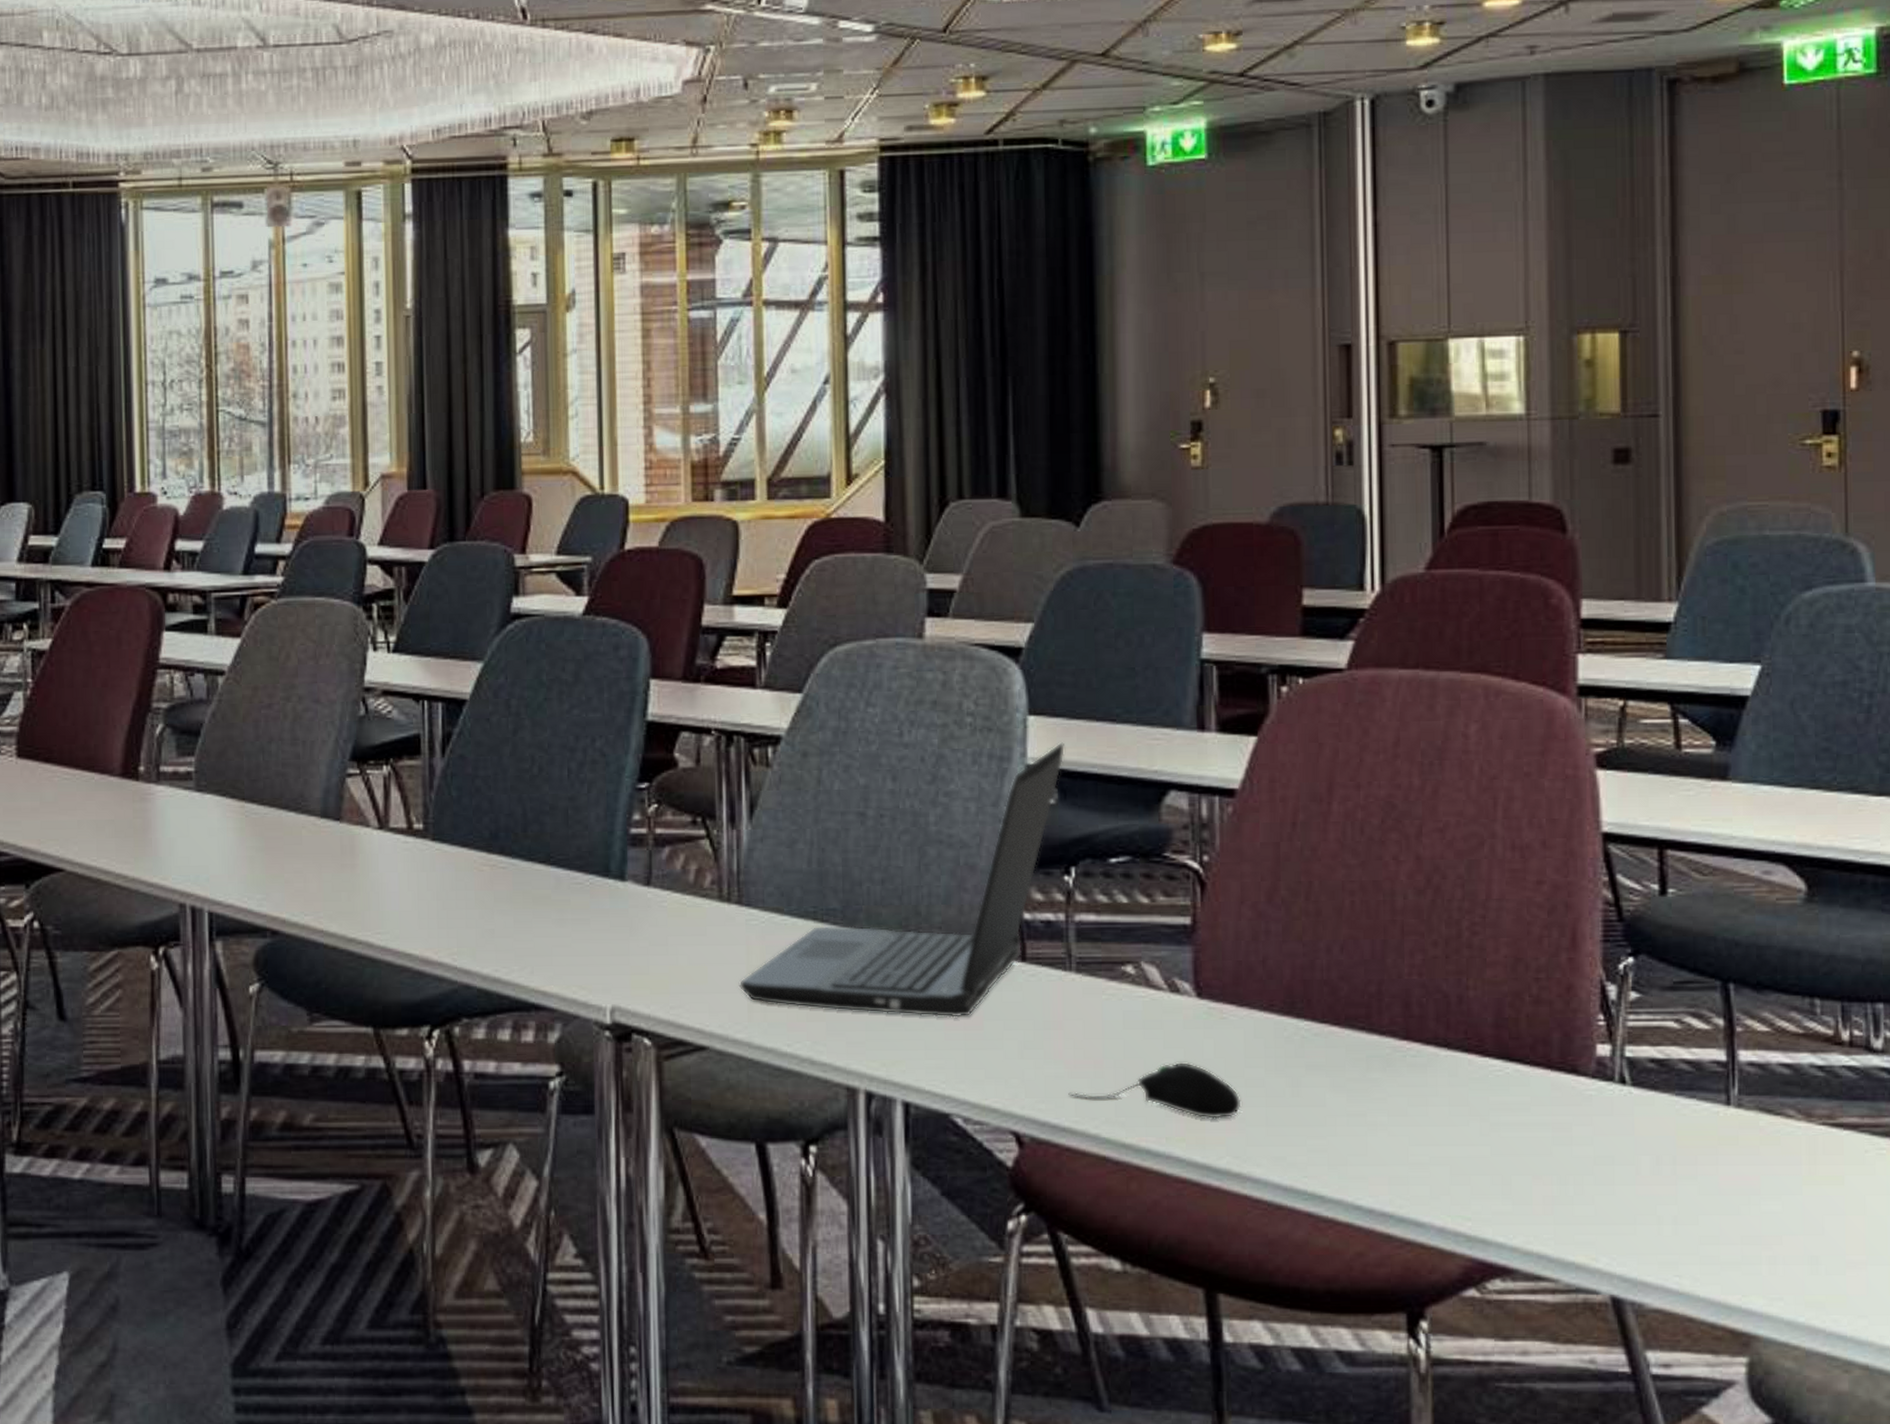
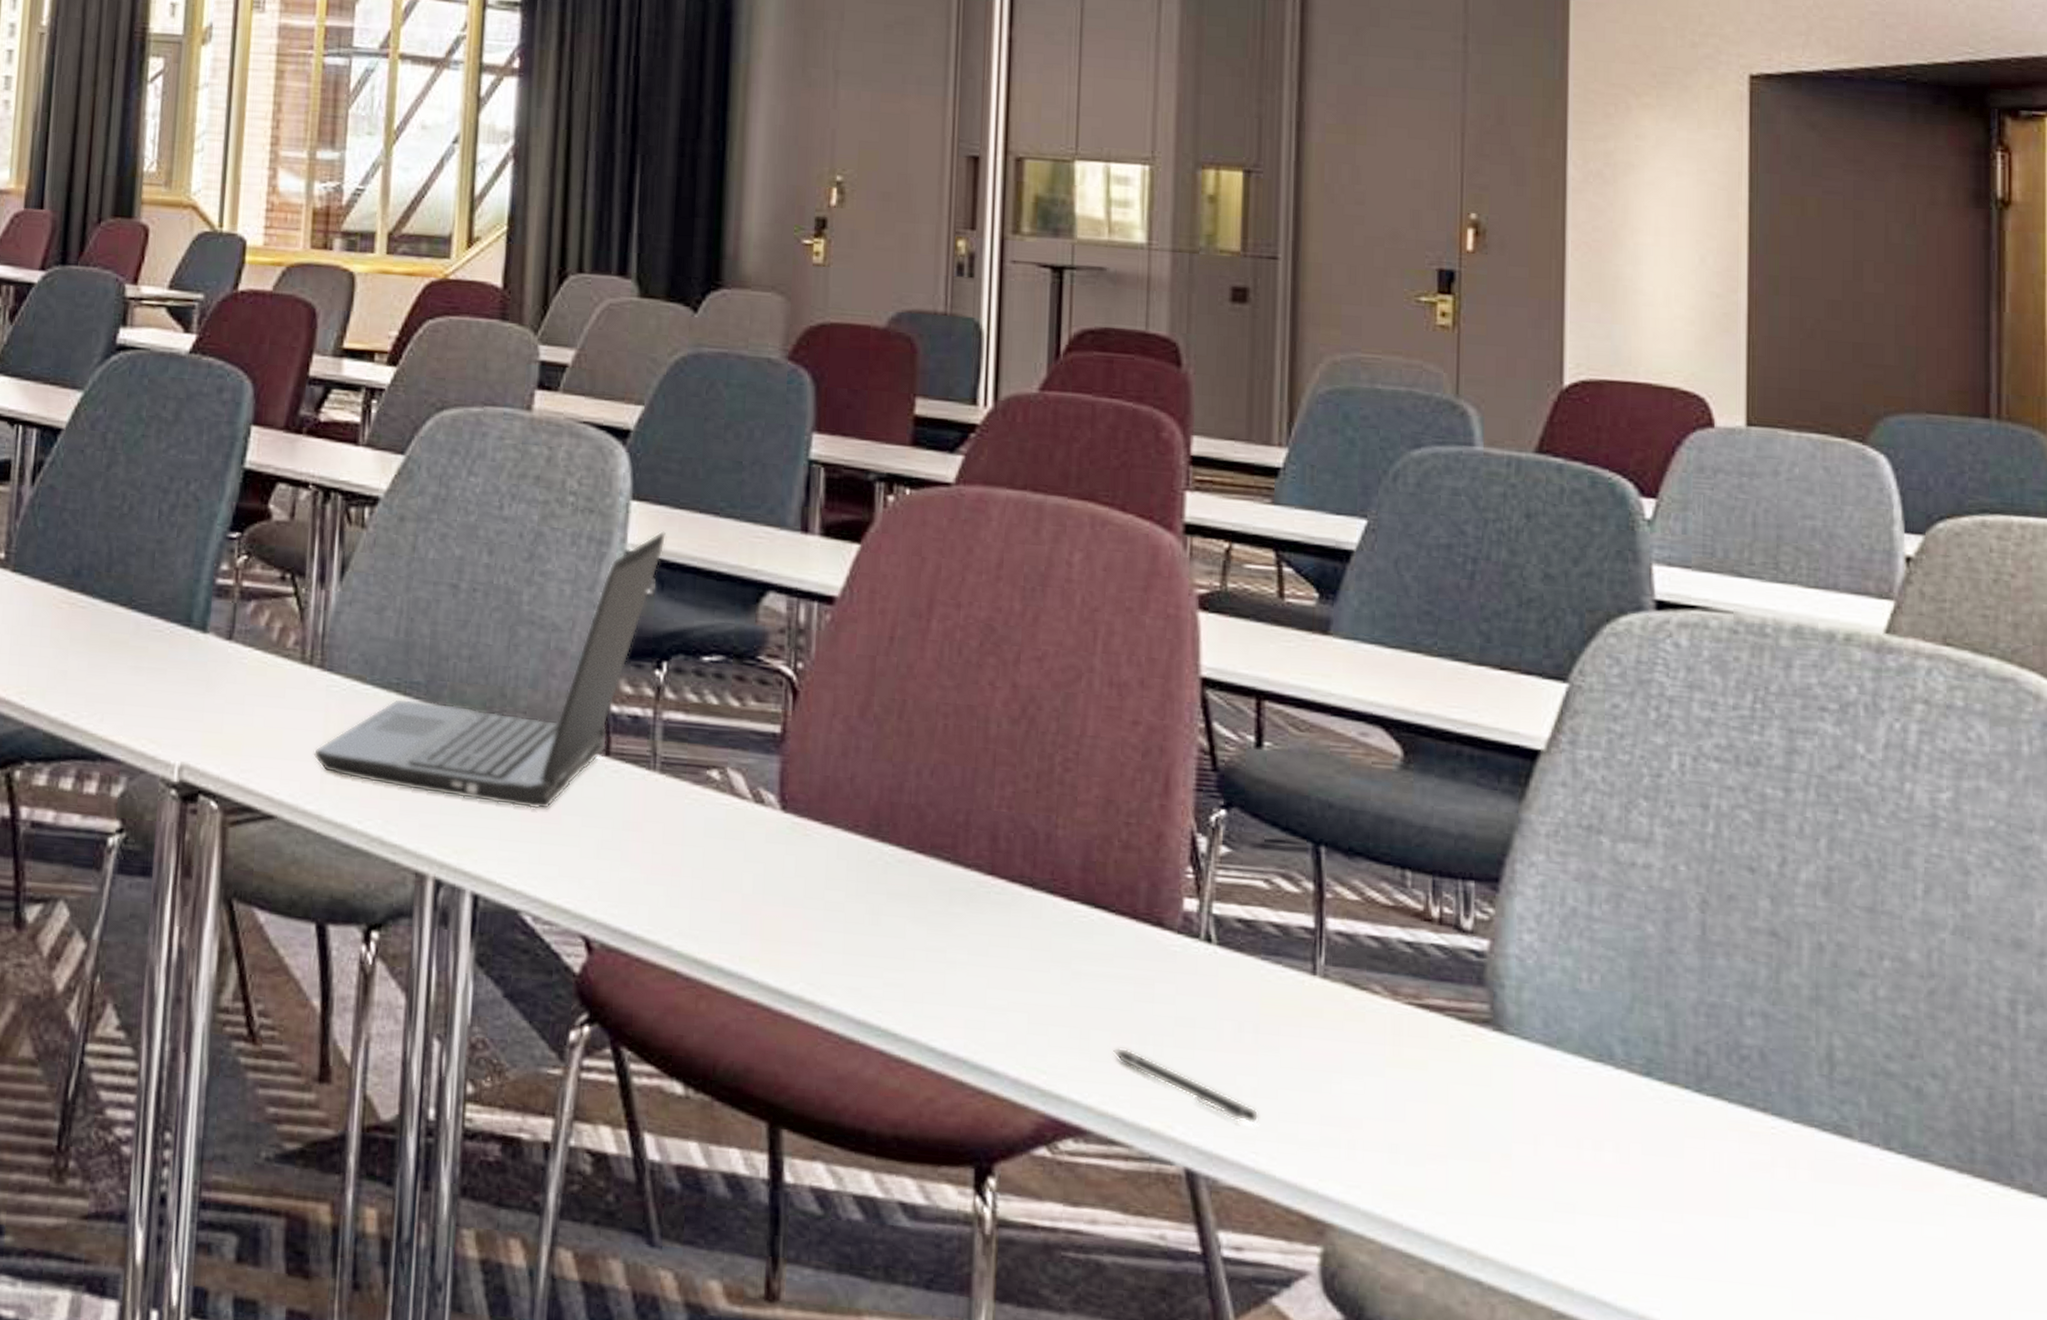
computer mouse: present [1068,1061,1241,1119] -> none [643,876,819,942]
pen: none [1535,1189,1681,1250] -> present [1113,1047,1259,1125]

